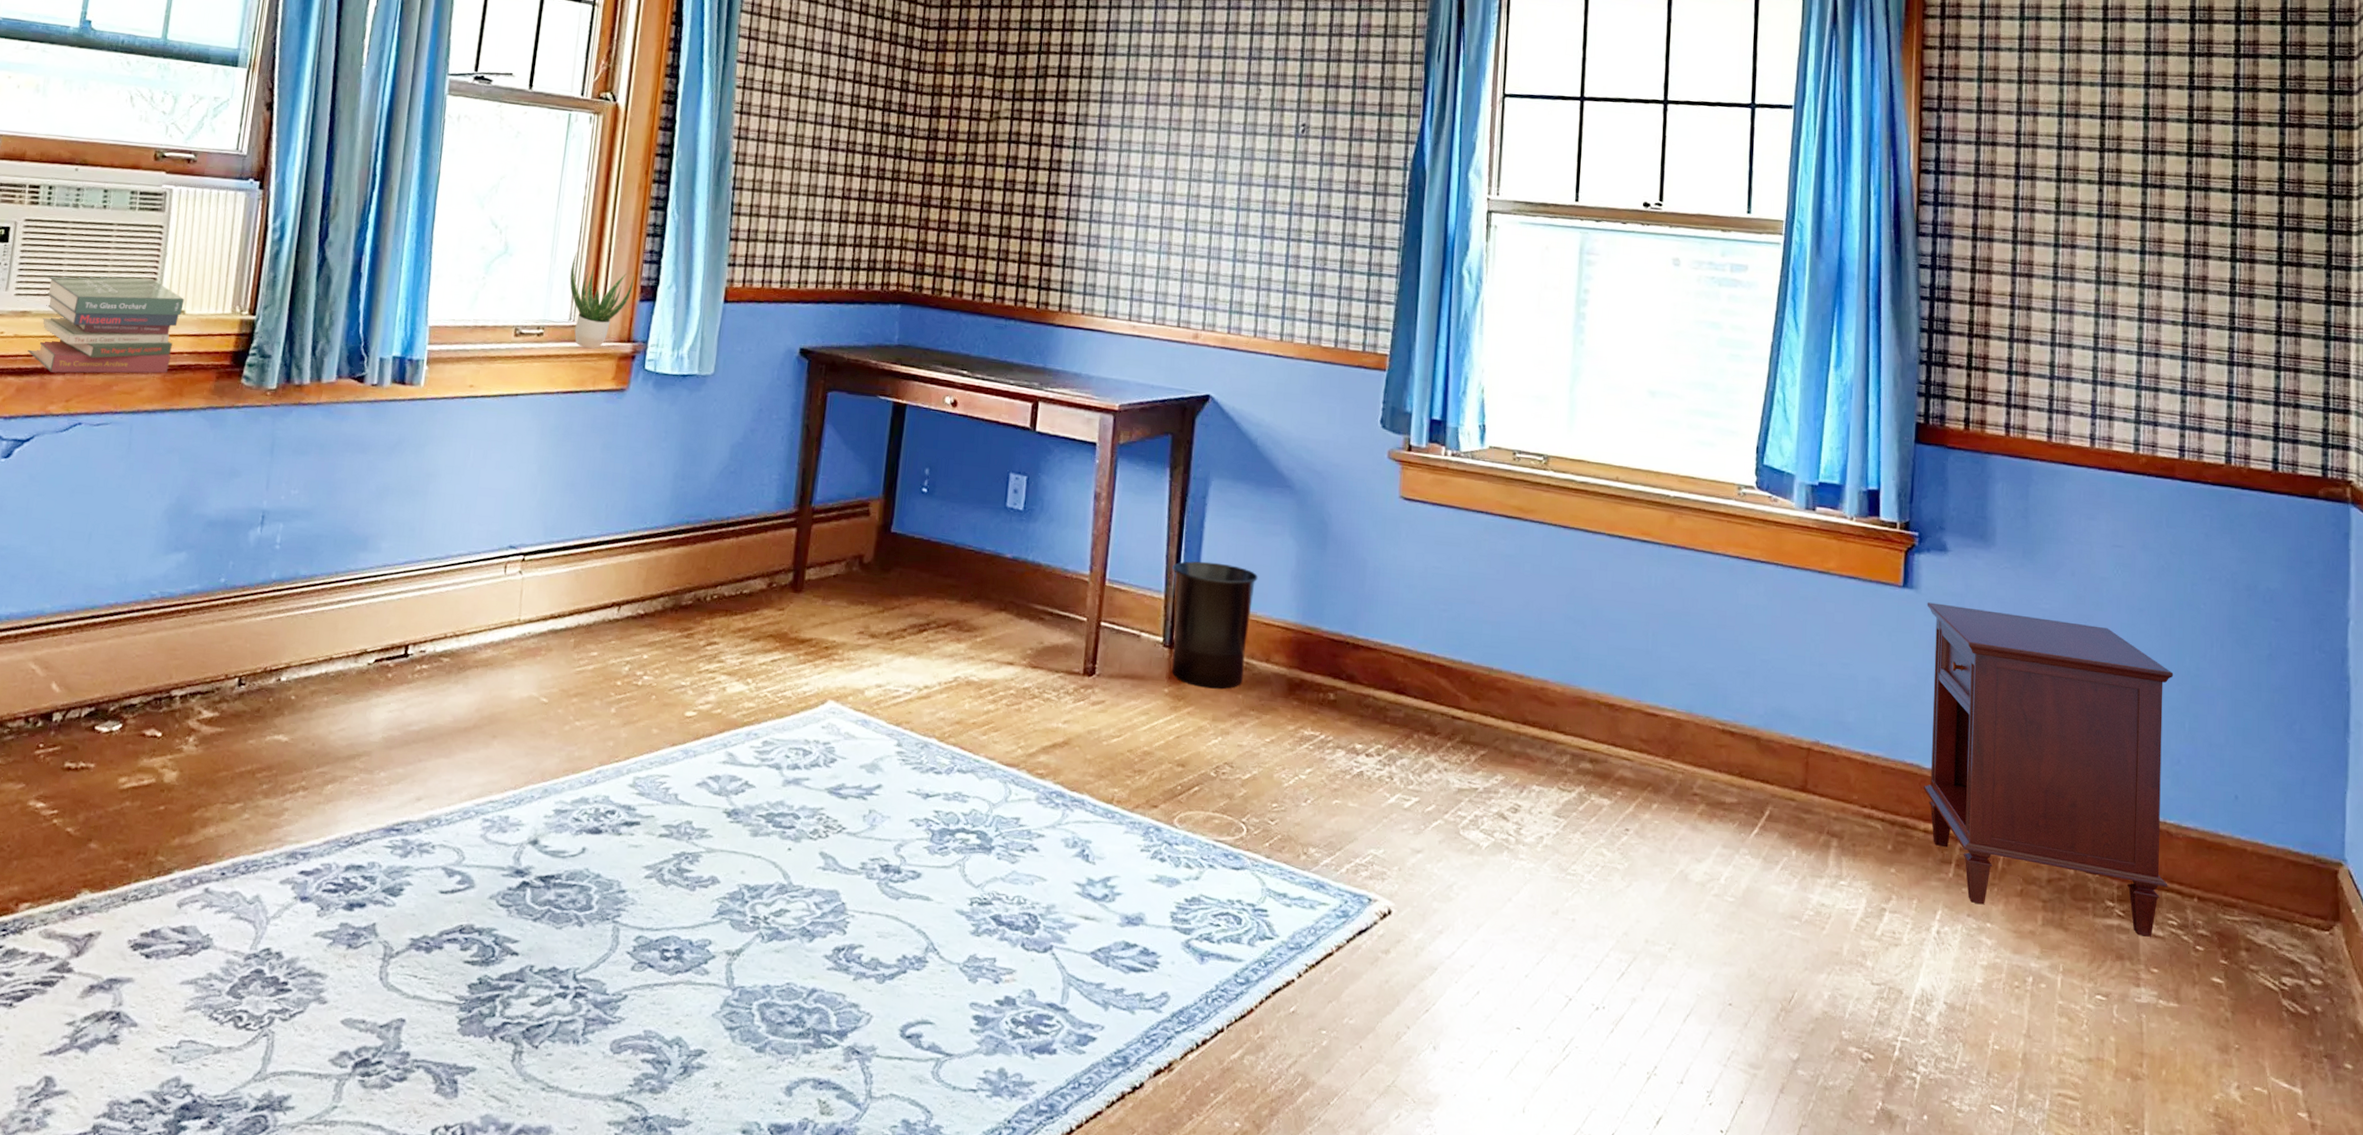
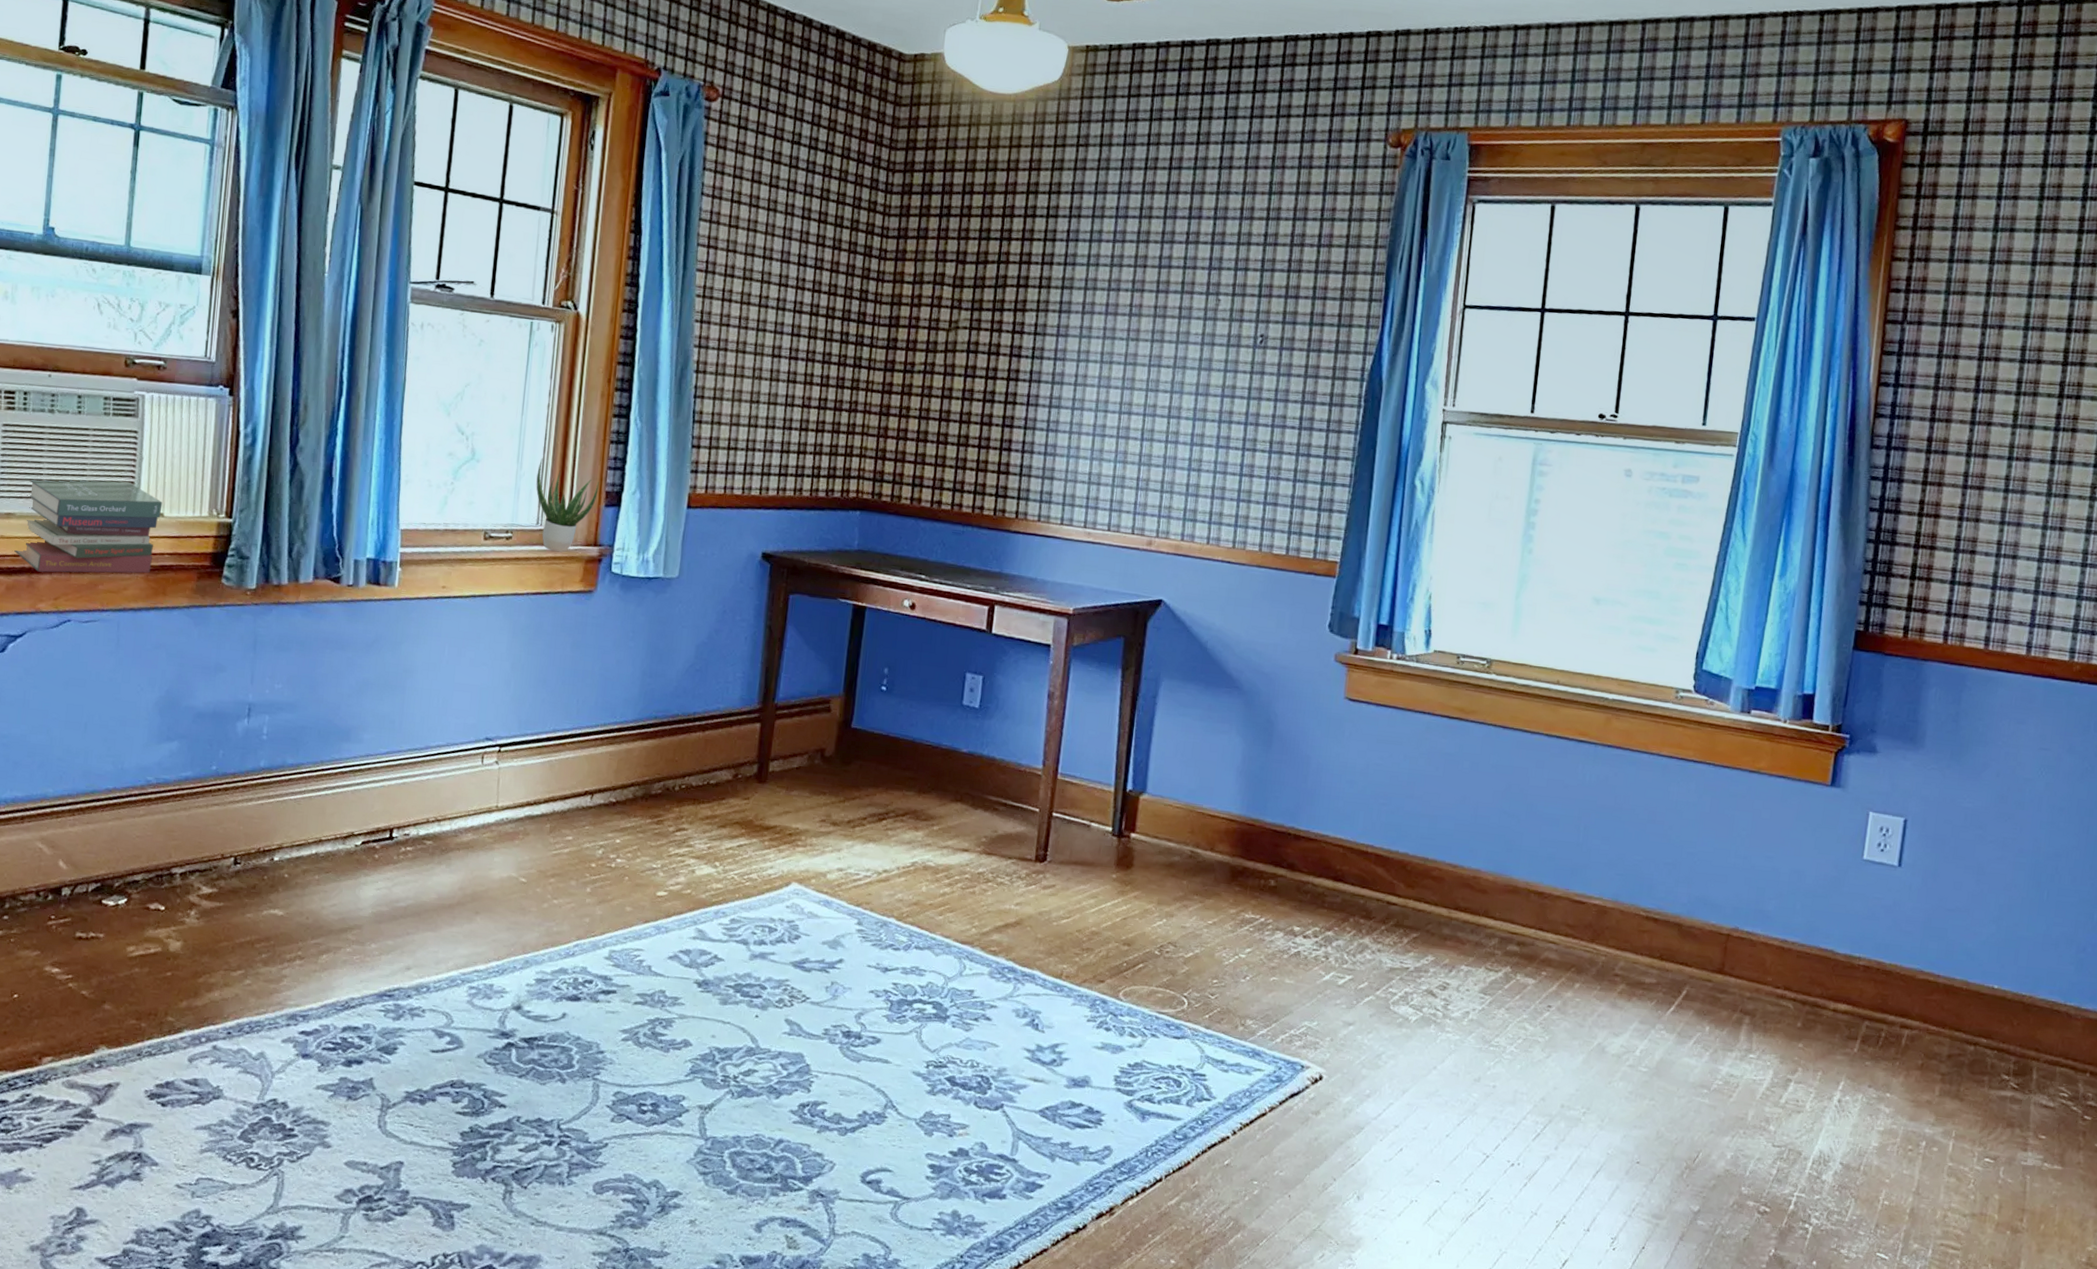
waste bin: present [1172,561,1258,689] -> none [1120,757,1205,875]
nightstand: present [1924,602,2174,937] -> none [1836,800,2088,1107]

